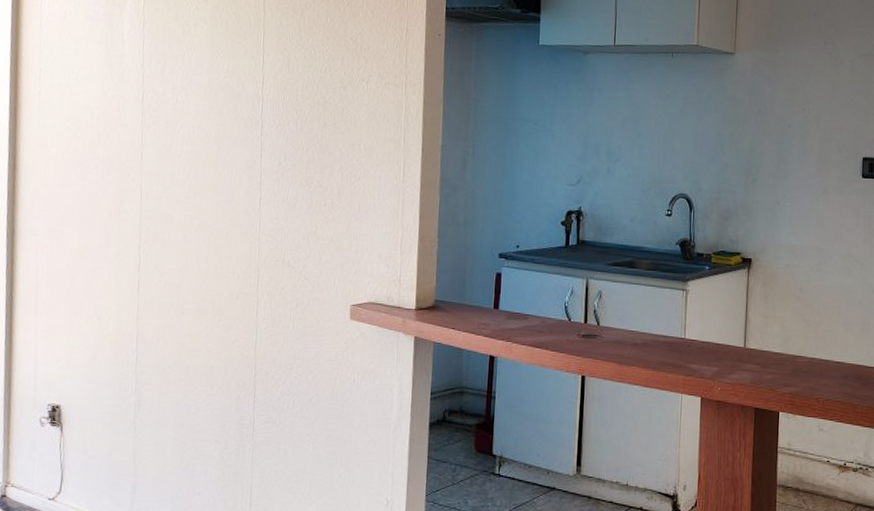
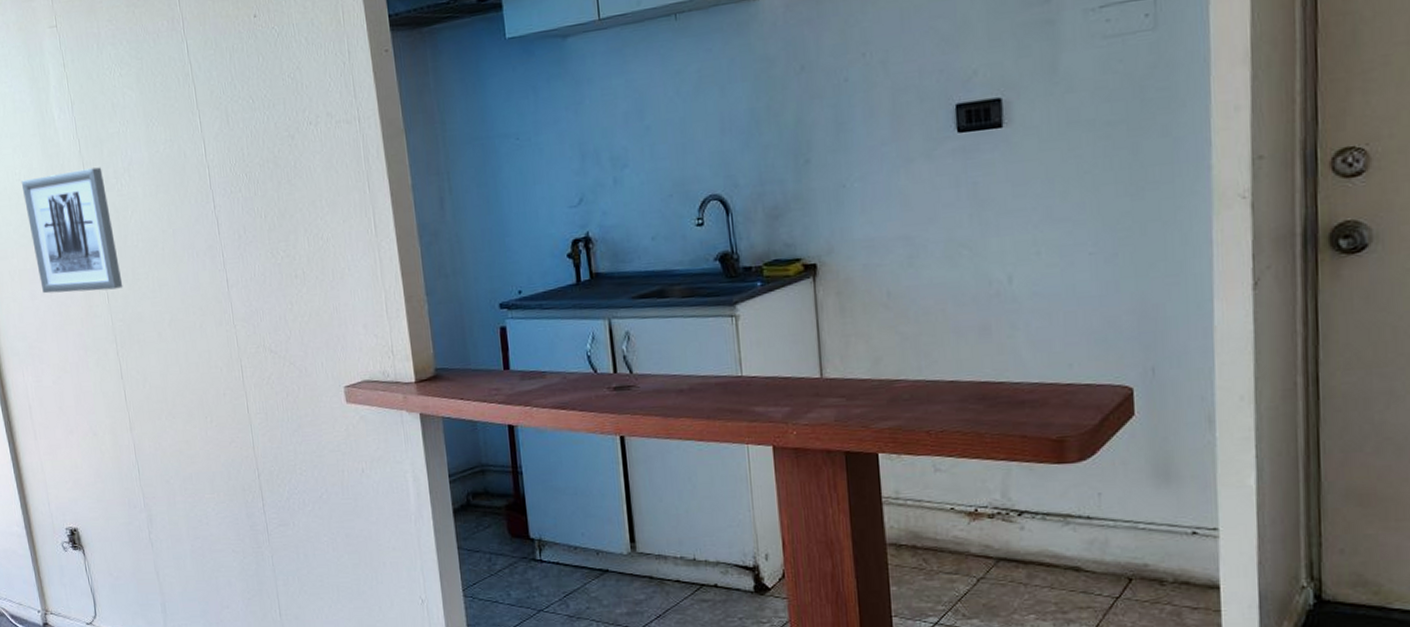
wall art: none [75,80,161,190] -> present [21,167,123,294]

